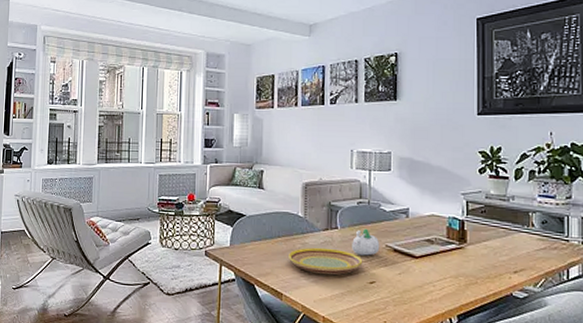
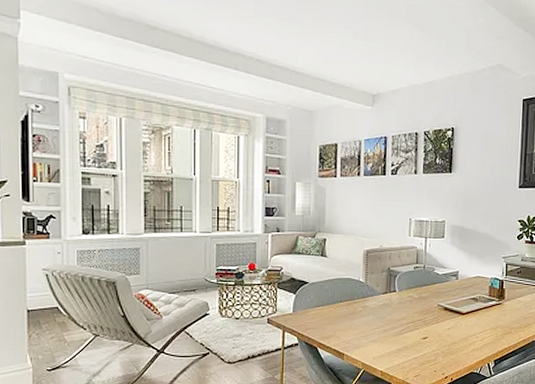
plate: present [289,247,363,275] -> none [350,309,418,334]
succulent planter: present [352,228,380,256] -> none [408,290,433,315]

